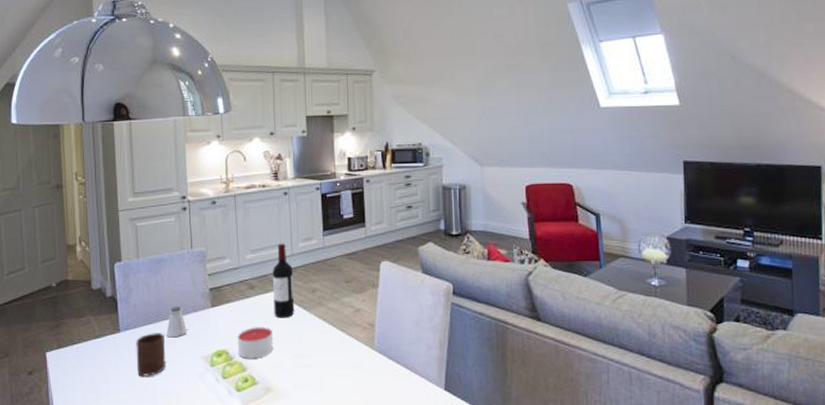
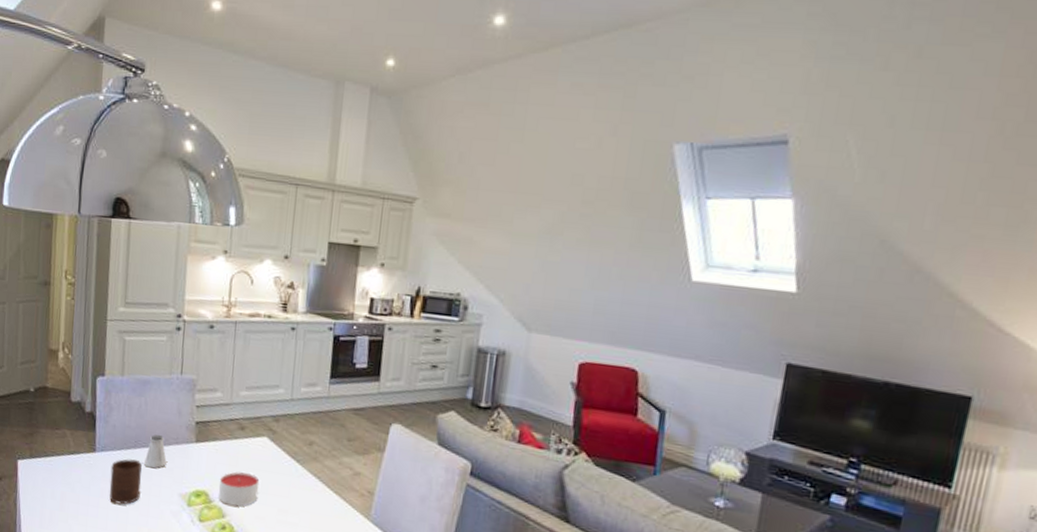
wine bottle: present [273,243,295,318] -> none [263,384,290,468]

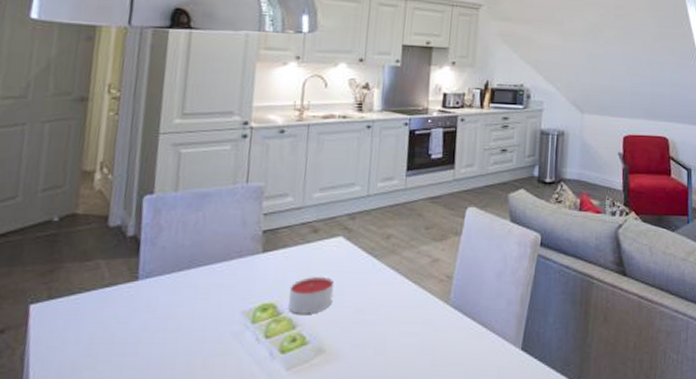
cup: present [109,459,142,505] -> none [154,282,197,335]
saltshaker: present [144,434,167,469] -> none [200,249,228,288]

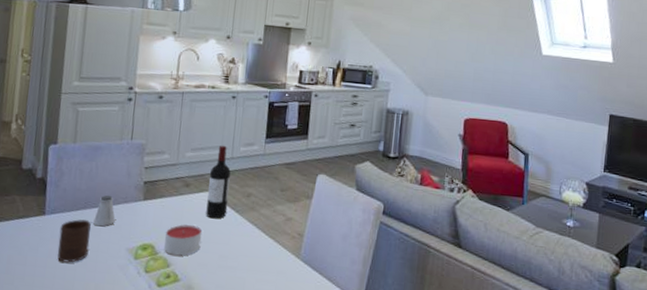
cup: none [154,282,197,335] -> present [57,219,91,263]
saltshaker: none [200,249,228,288] -> present [93,195,116,227]
wine bottle: none [338,181,367,267] -> present [206,145,231,219]

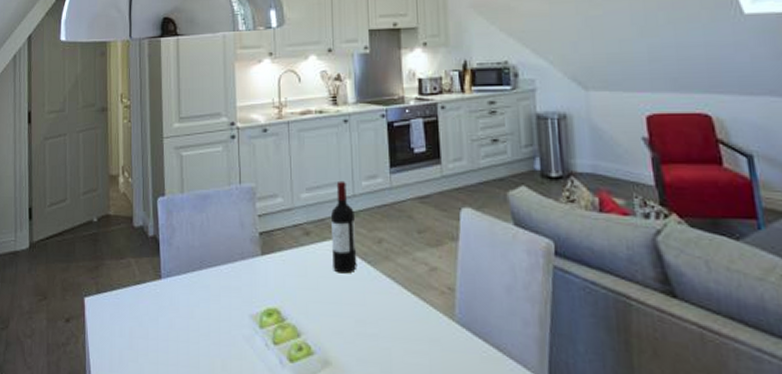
cup: present [57,219,91,263] -> none [178,282,210,335]
saltshaker: present [93,195,116,227] -> none [211,251,234,290]
candle: present [164,224,203,256] -> none [291,282,333,322]

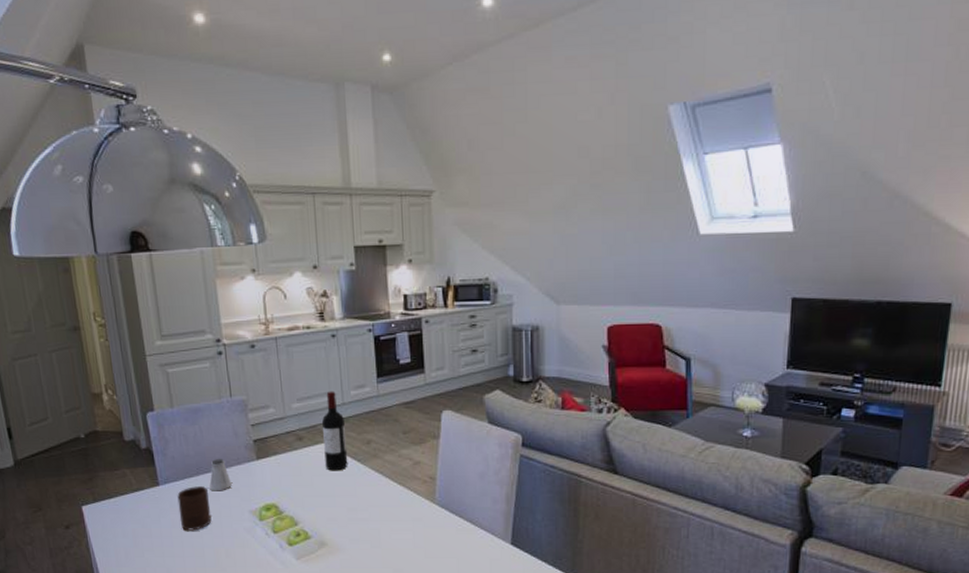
cup: none [178,282,210,335] -> present [177,486,212,531]
saltshaker: none [211,251,234,290] -> present [209,458,232,491]

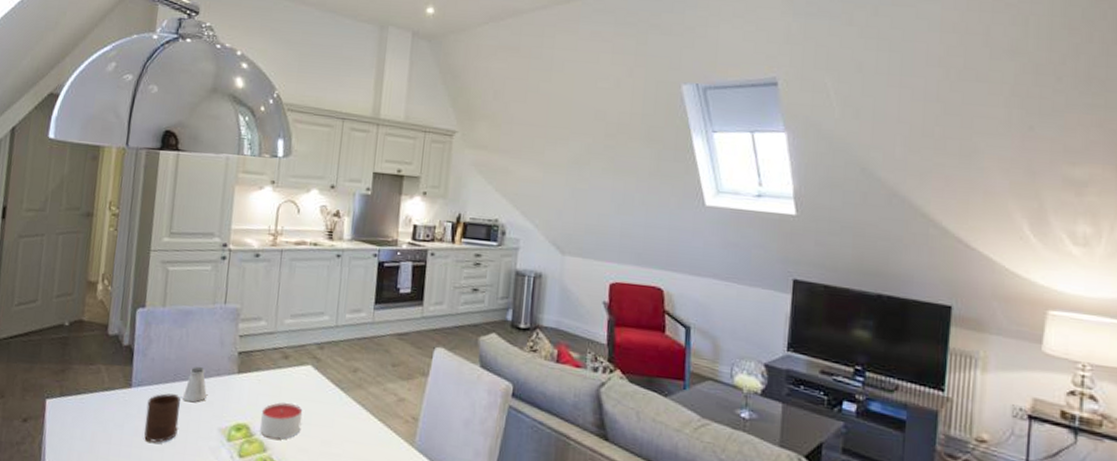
candle: none [287,480,327,513] -> present [260,402,303,439]
wine bottle: present [322,391,348,471] -> none [306,311,335,397]

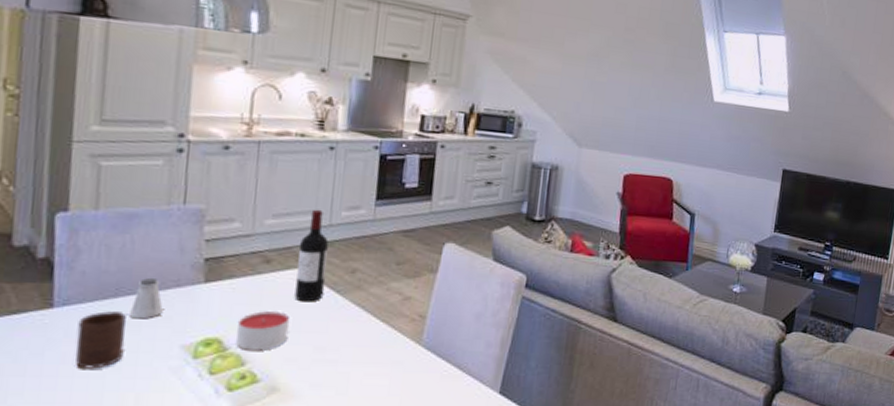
wine bottle: none [306,311,335,397] -> present [294,209,329,302]

